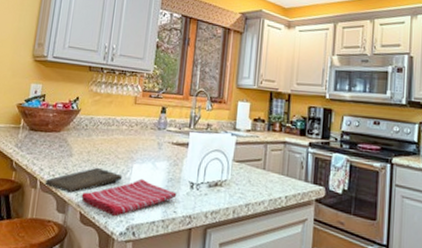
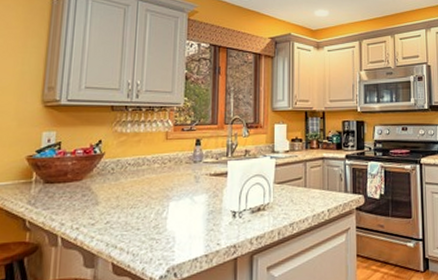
cutting board: present [45,167,123,193] -> none [67,211,158,244]
dish towel: present [81,178,177,216] -> none [112,216,219,260]

